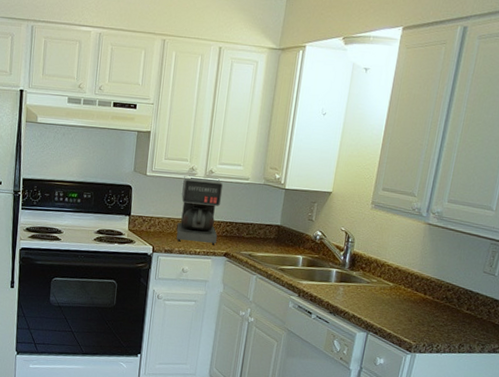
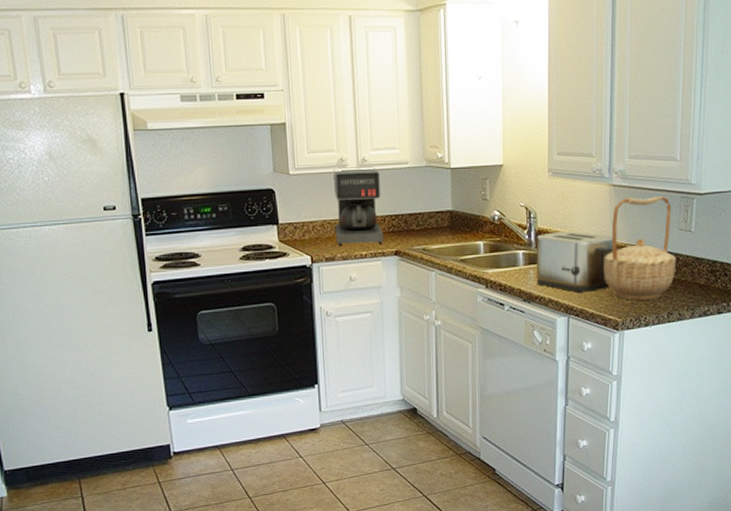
toaster: none [344,257,421,315] -> present [536,231,614,292]
basket: none [406,237,480,330] -> present [603,195,676,300]

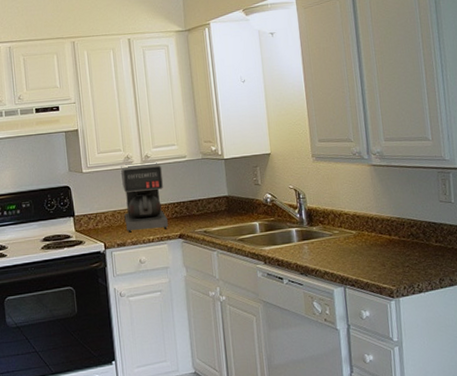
toaster: present [536,231,614,292] -> none [307,208,381,264]
basket: present [603,195,676,300] -> none [372,171,442,269]

